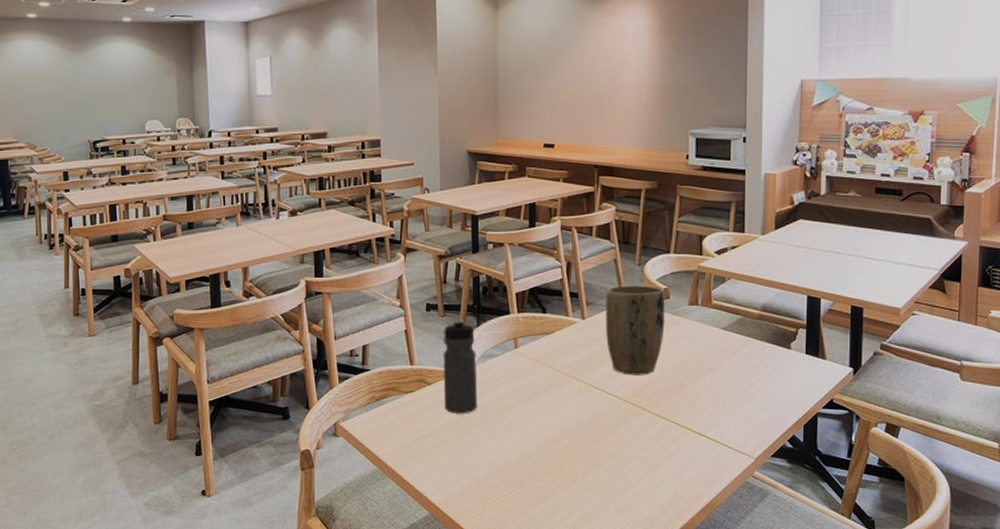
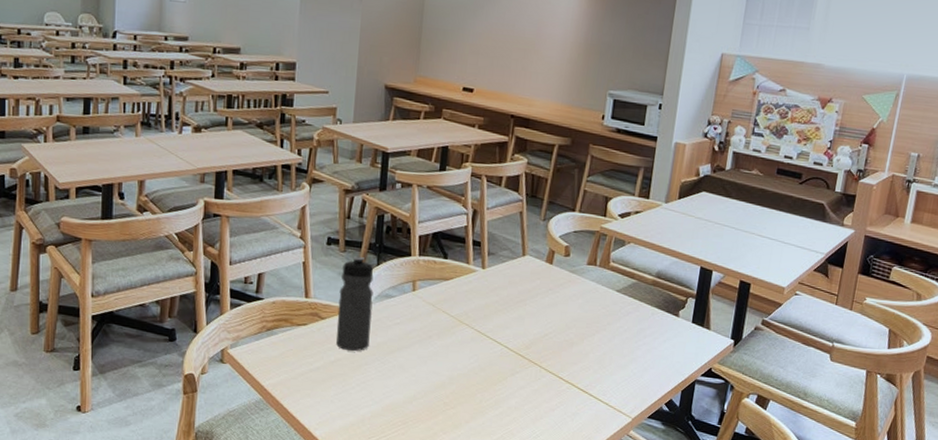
plant pot: present [605,285,665,375] -> none [503,238,566,329]

